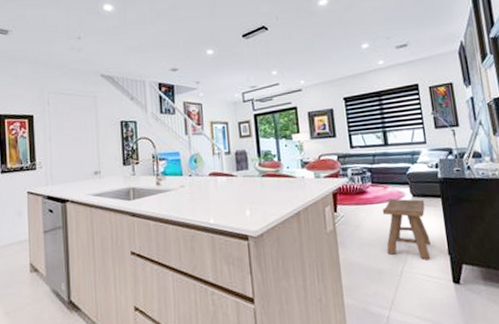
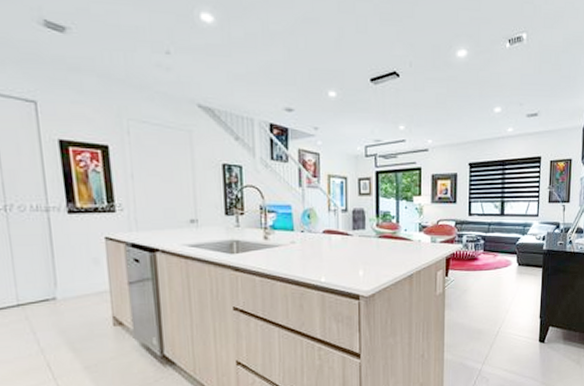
stool: present [382,198,431,260] -> none [488,266,528,323]

